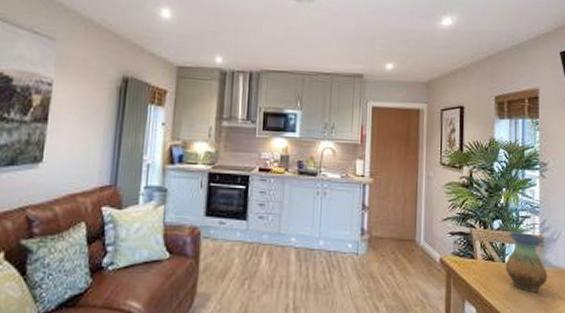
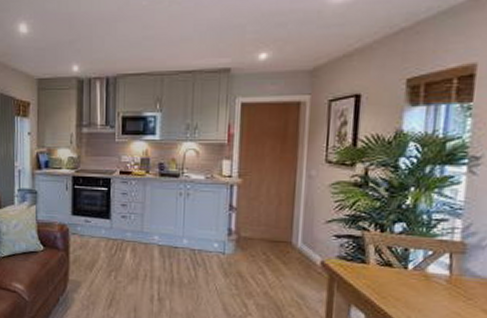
vase: present [505,231,548,292] -> none [407,236,469,303]

